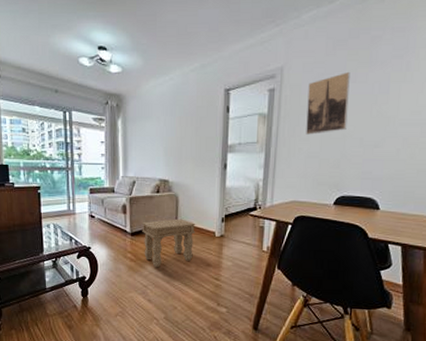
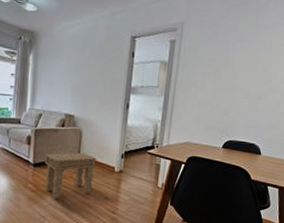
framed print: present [306,71,350,135] -> none [201,31,240,84]

